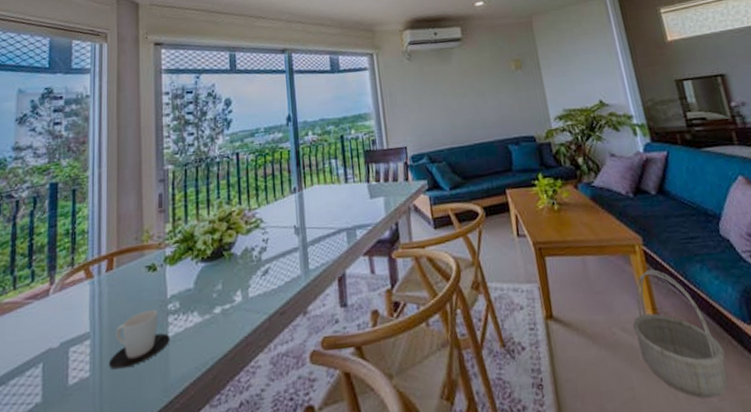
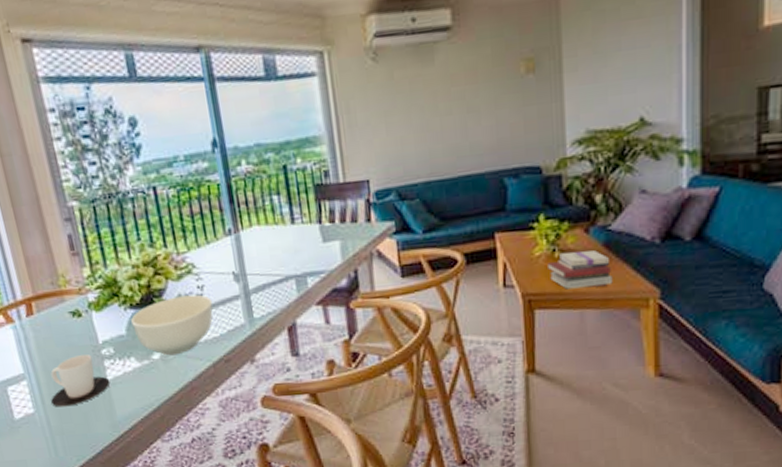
bowl: none [200,247,275,310] -> present [131,294,213,356]
books: none [549,203,604,238] -> present [546,250,613,289]
basket: present [633,269,728,399] -> none [628,325,729,450]

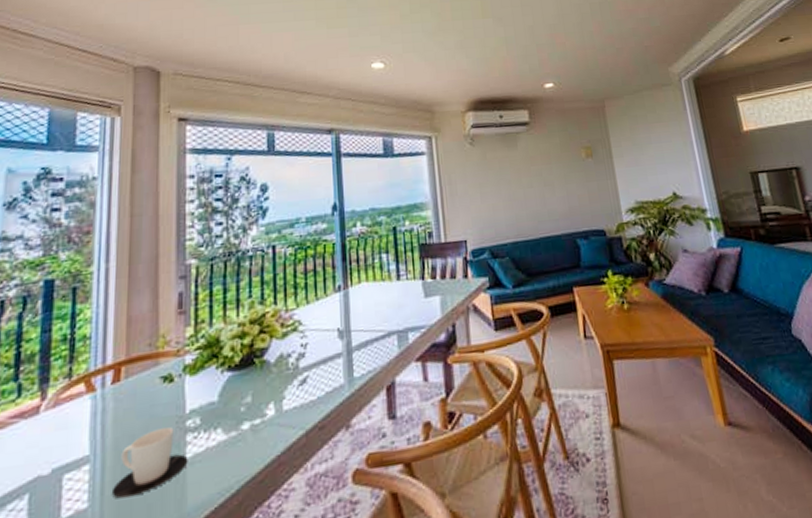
bowl: present [131,294,213,356] -> none [226,353,314,425]
books: present [546,250,613,289] -> none [618,302,675,339]

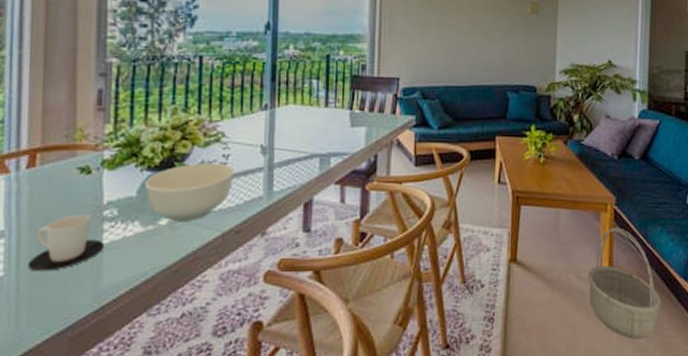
bowl: none [226,353,314,425] -> present [145,163,235,223]
basket: none [703,372,797,508] -> present [588,227,661,340]

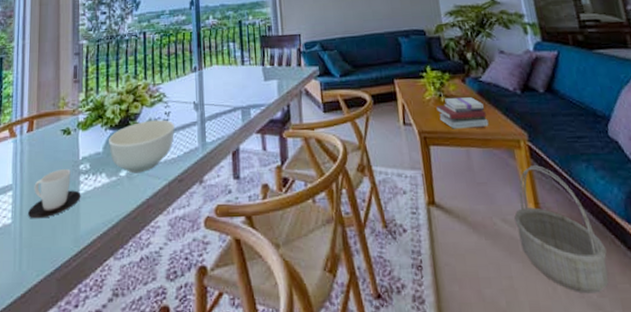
books: none [533,158,582,190] -> present [435,97,489,129]

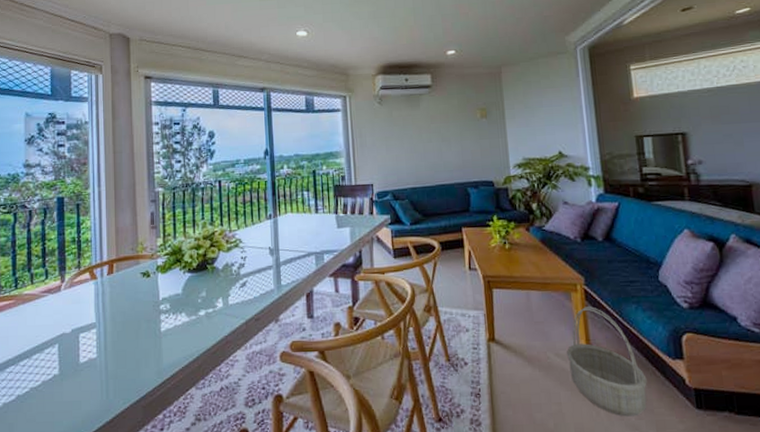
cup: present [28,169,81,219] -> none [112,309,163,354]
bowl: present [109,119,175,174] -> none [187,264,252,313]
books: present [435,97,489,129] -> none [500,244,549,274]

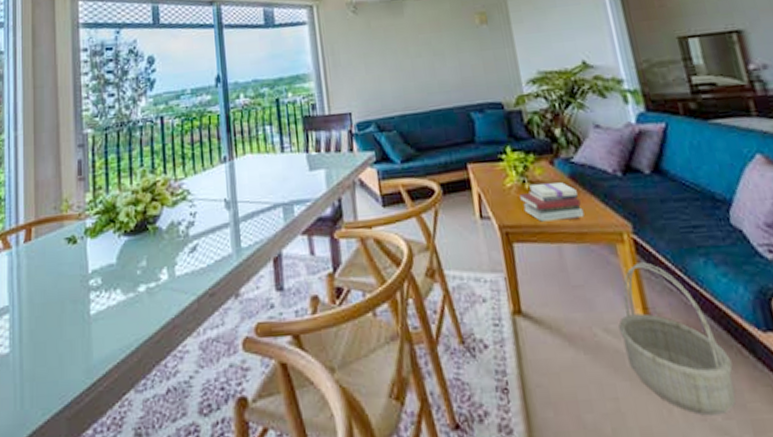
books: none [500,244,549,274] -> present [518,182,585,222]

